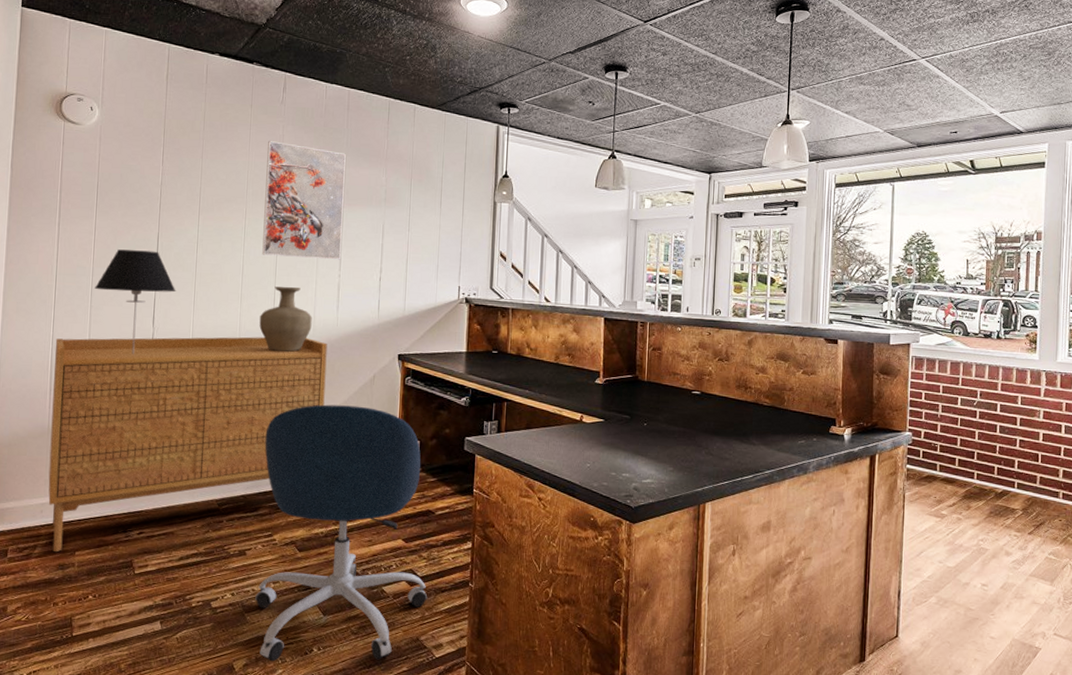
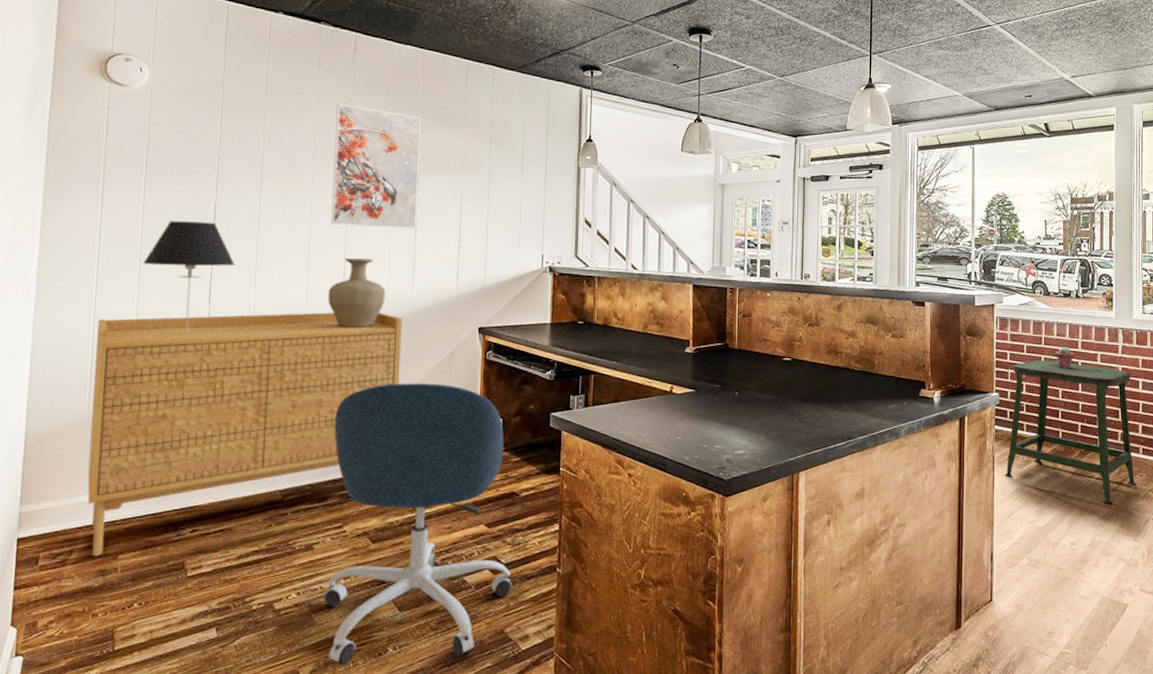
stool: none [915,401,1055,548] -> present [1004,360,1137,505]
potted succulent: none [972,388,993,410] -> present [1055,347,1074,368]

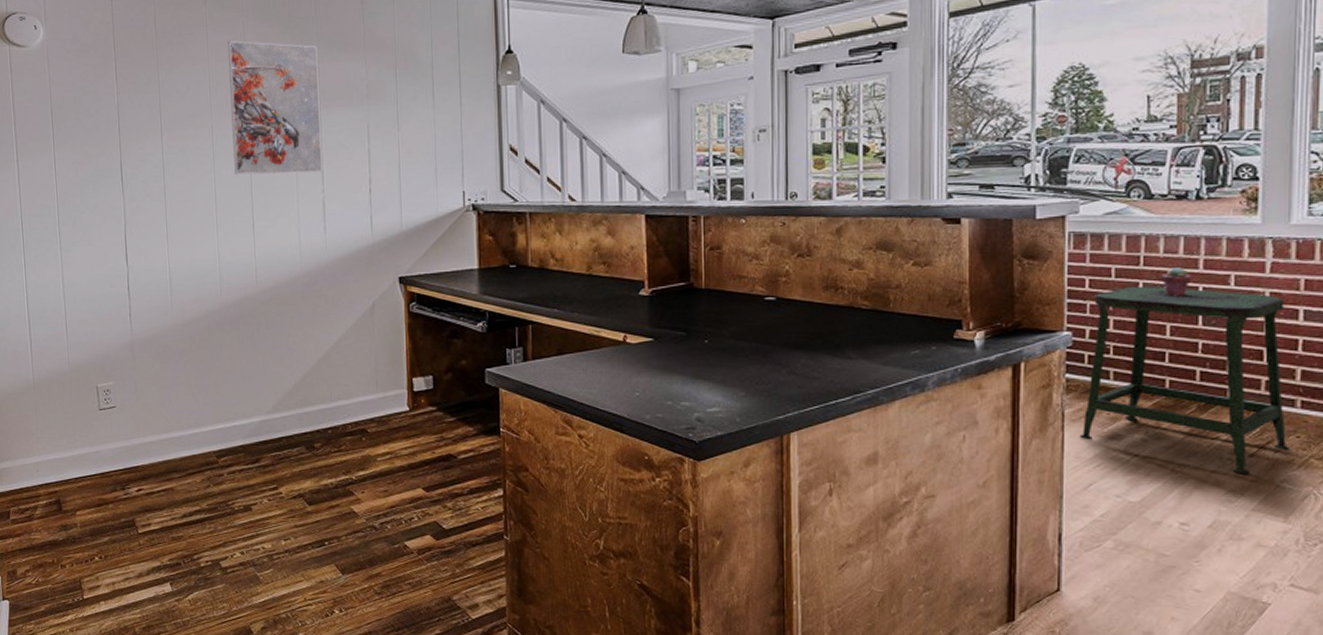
sideboard: present [87,312,402,557] -> none [29,266,320,513]
table lamp: present [143,221,235,334] -> none [62,181,147,297]
office chair: present [323,383,513,666] -> none [259,339,457,625]
vase: present [328,258,386,327] -> none [239,209,298,283]

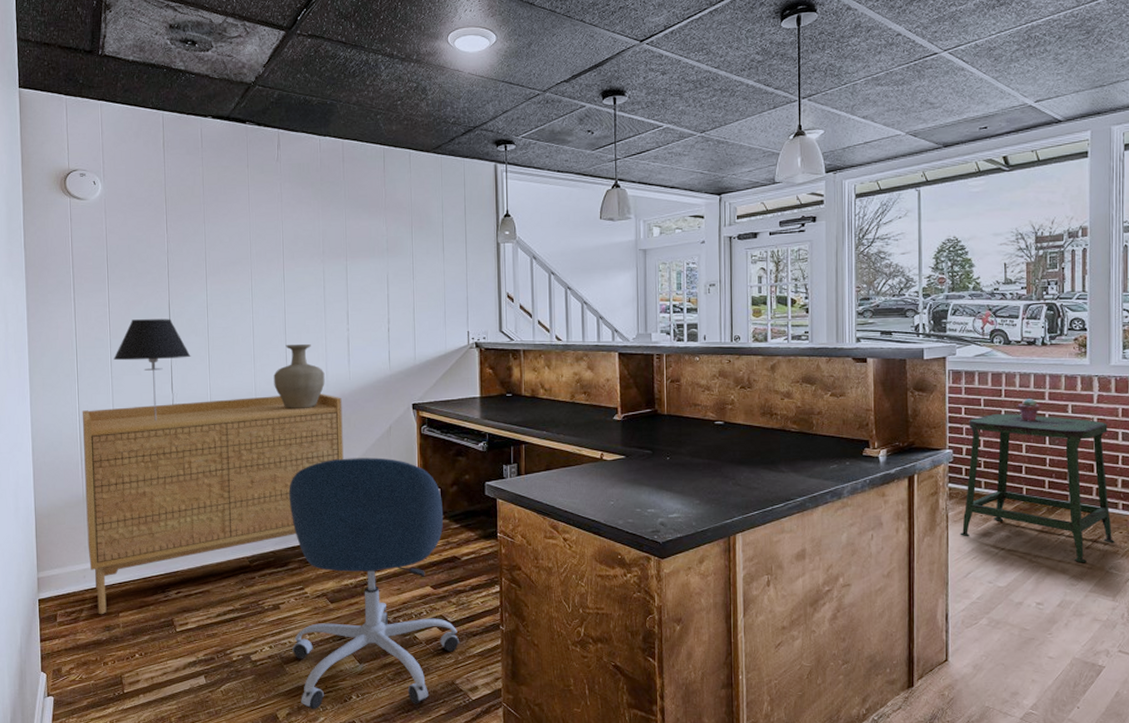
sideboard: none [29,266,320,513] -> present [82,394,344,615]
table lamp: none [62,181,147,297] -> present [114,319,191,420]
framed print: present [228,40,322,175] -> none [267,200,348,315]
vase: none [239,209,298,283] -> present [274,344,325,409]
office chair: none [259,339,457,625] -> present [289,457,460,710]

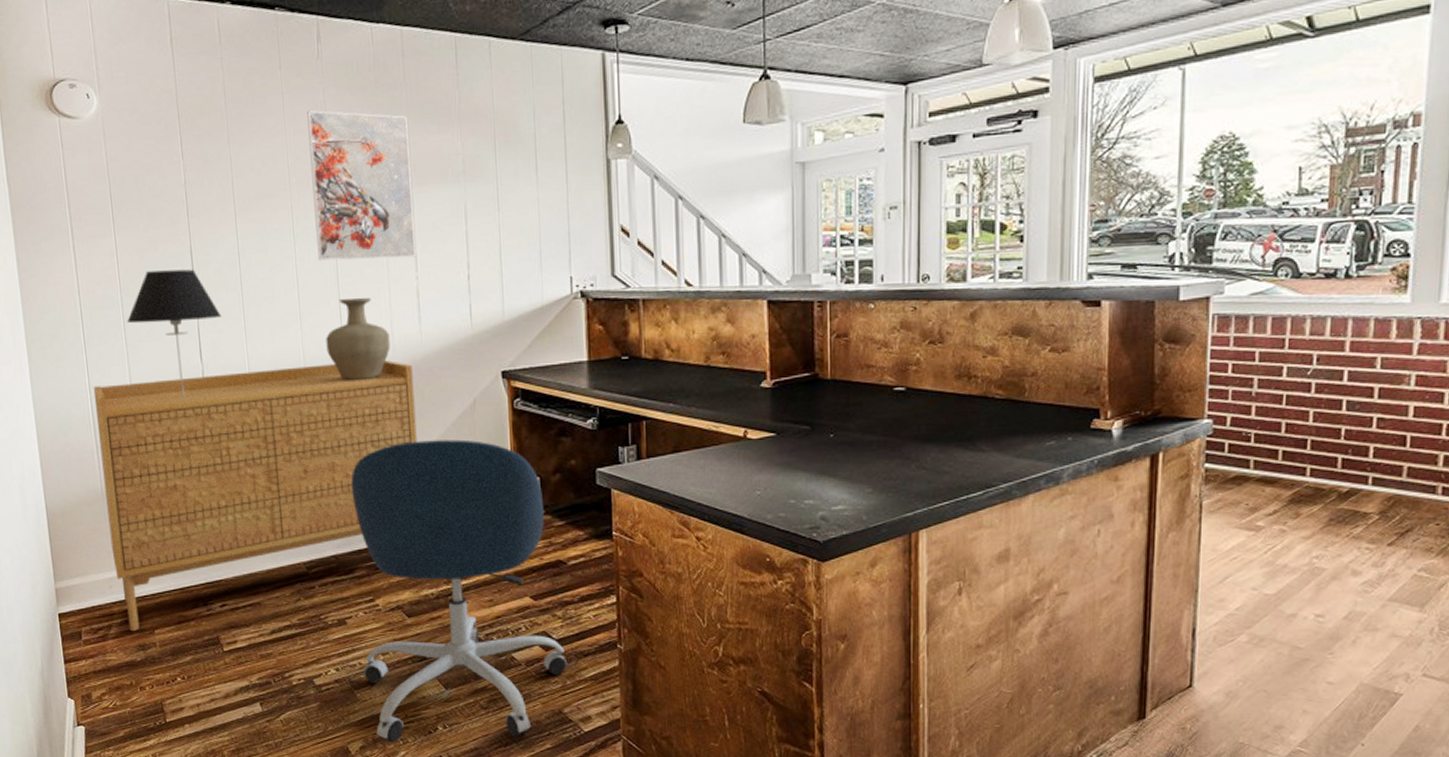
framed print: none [267,200,348,315] -> present [307,110,416,261]
stool: present [960,414,1115,563] -> none [1217,371,1430,564]
potted succulent: present [1017,399,1040,421] -> none [1305,350,1338,380]

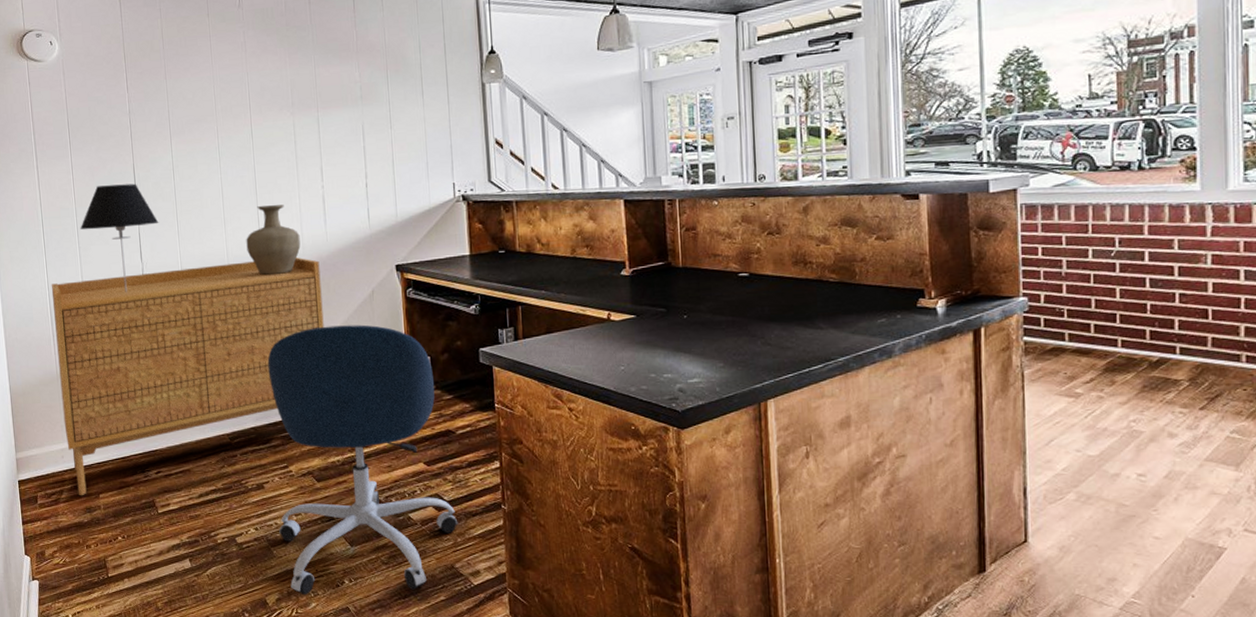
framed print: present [307,110,416,261] -> none [230,49,322,174]

